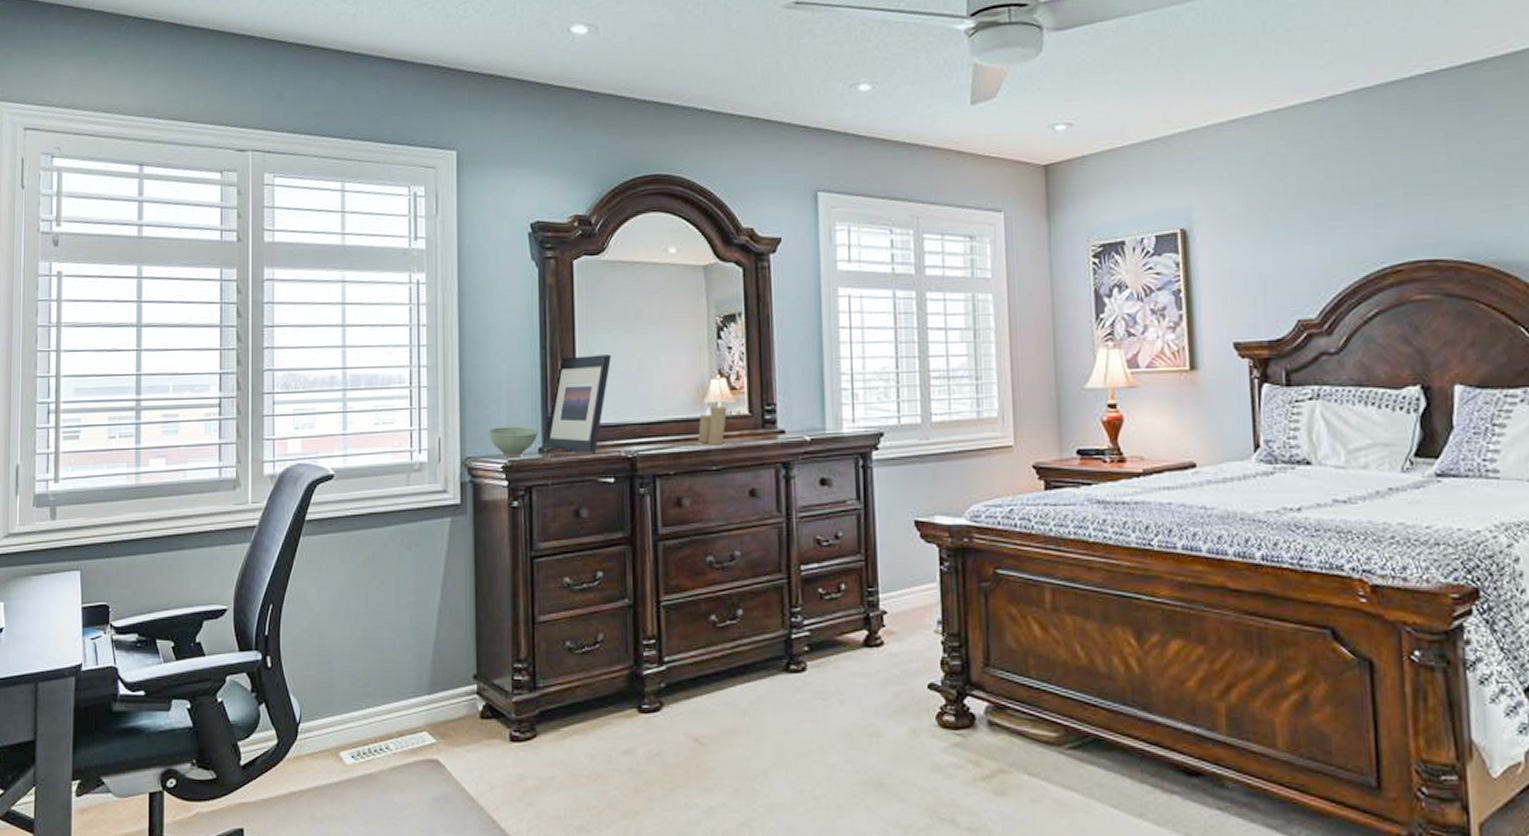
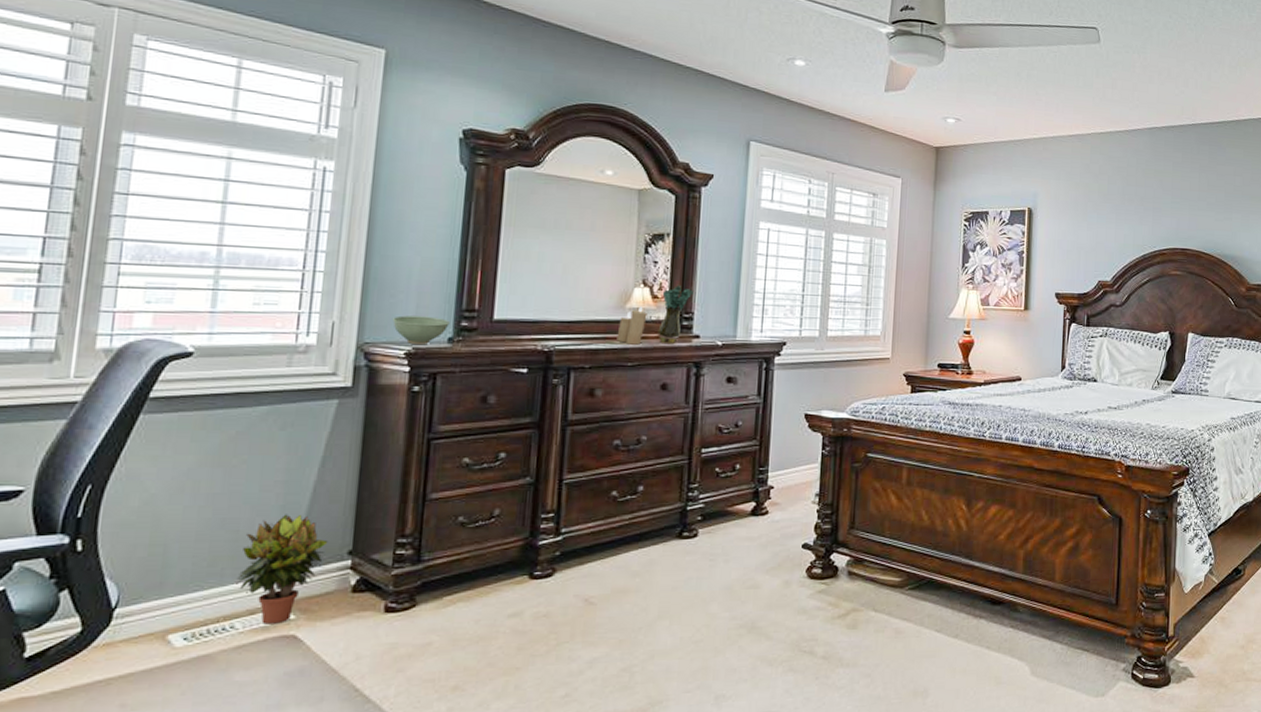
potted plant: none [386,635,456,747] -> present [236,514,328,624]
picture frame: present [543,355,611,453] -> none [453,256,536,345]
vase: none [740,370,773,443] -> present [657,283,693,345]

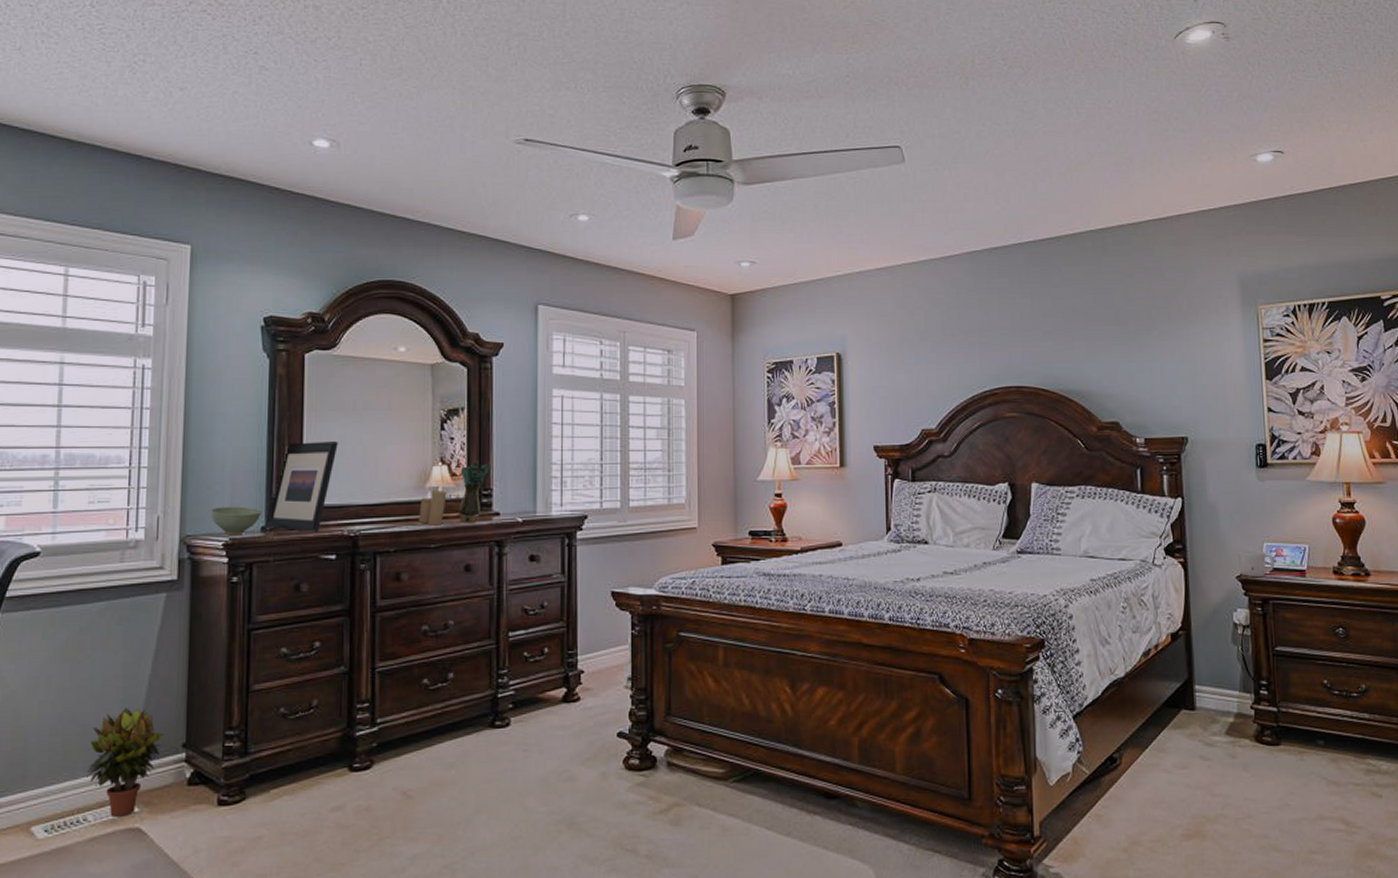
picture frame: none [453,256,536,345] -> present [266,441,338,532]

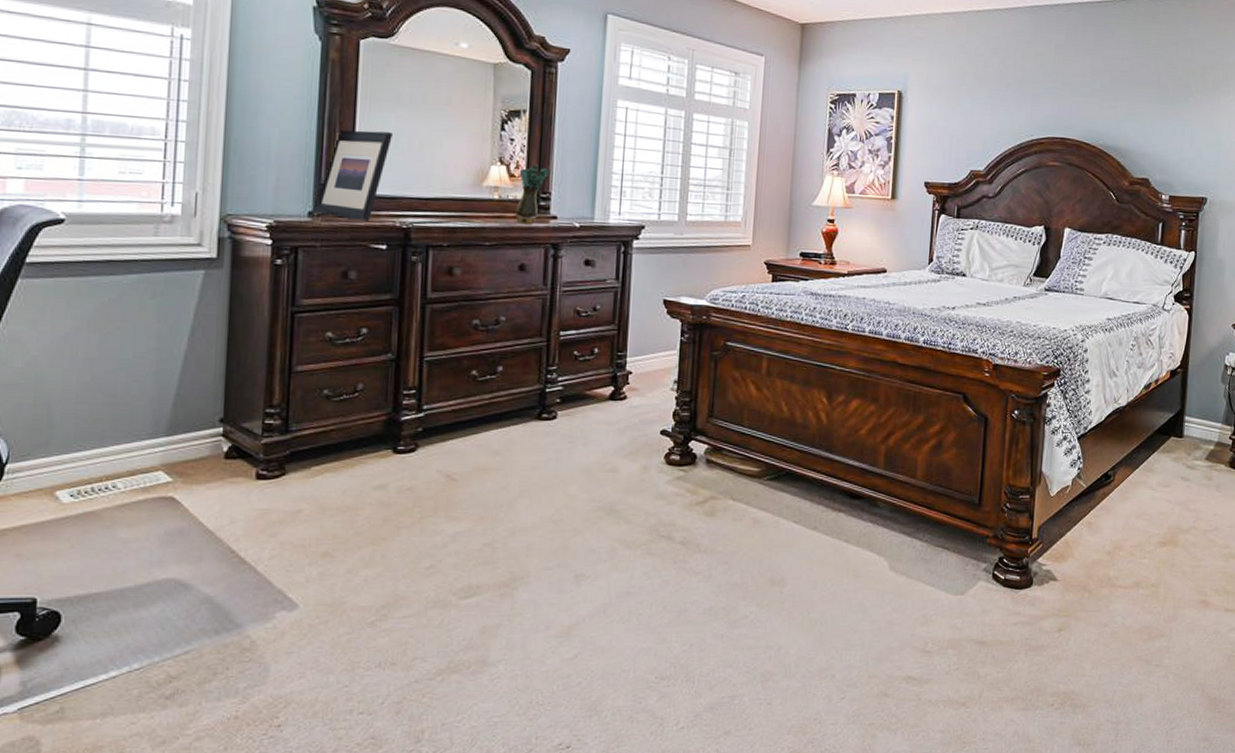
potted plant: present [86,707,164,817] -> none [116,380,201,485]
bowl: present [210,506,262,536] -> none [254,188,309,219]
candle: present [419,485,447,526] -> none [474,185,504,224]

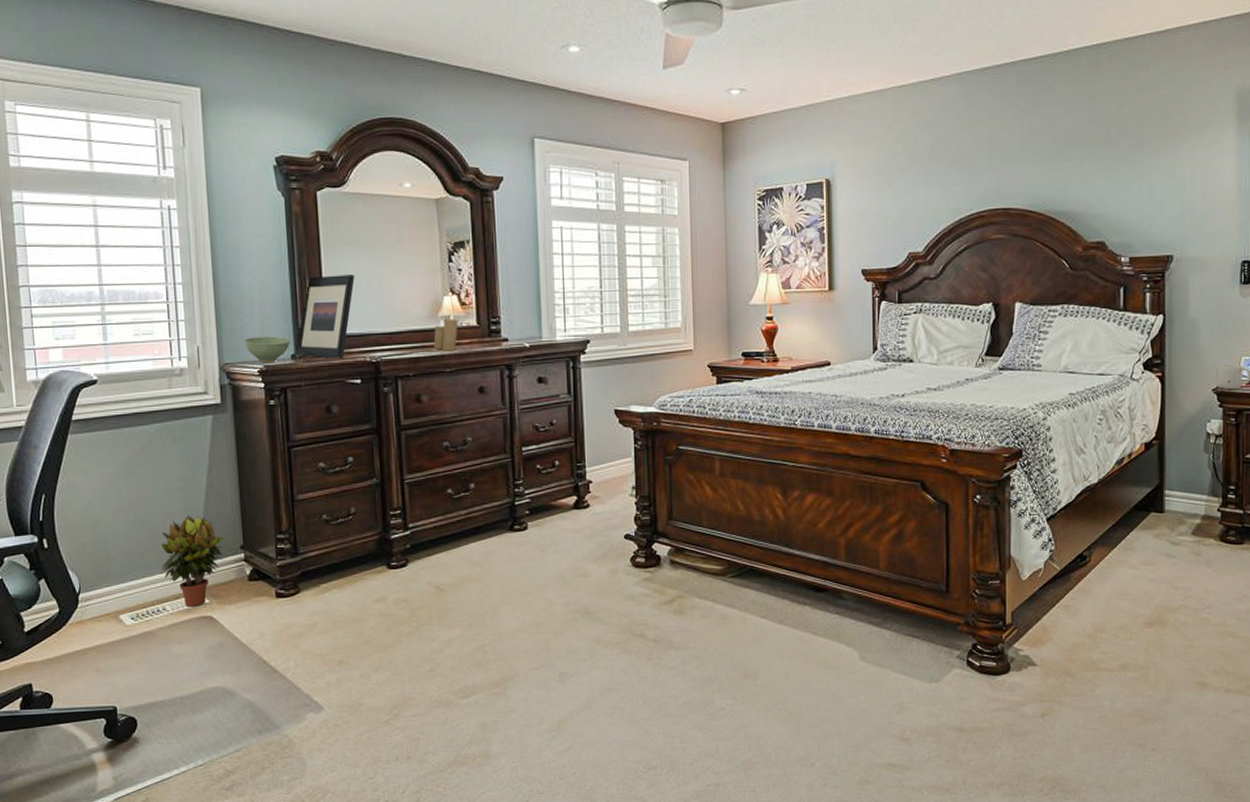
potted plant: none [116,380,201,485] -> present [161,515,224,607]
bowl: none [254,188,309,219] -> present [244,336,290,363]
candle: none [474,185,504,224] -> present [433,314,458,351]
vase: present [515,162,550,225] -> none [469,289,498,349]

